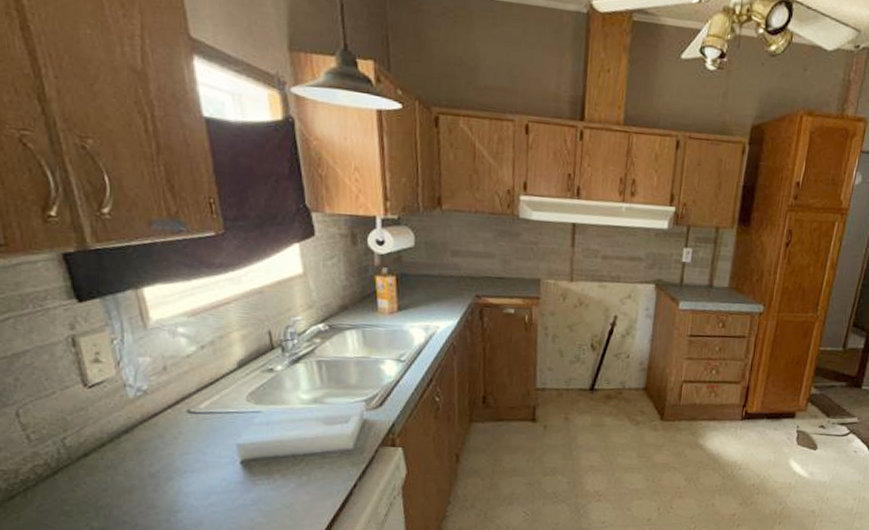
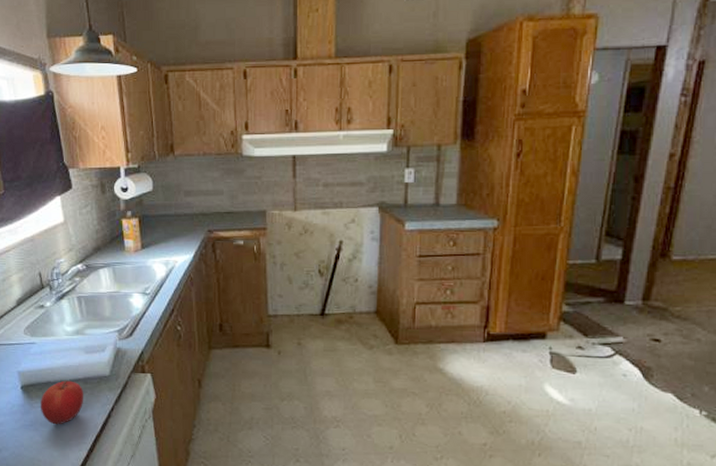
fruit: none [266,454,321,504] -> present [41,380,84,425]

